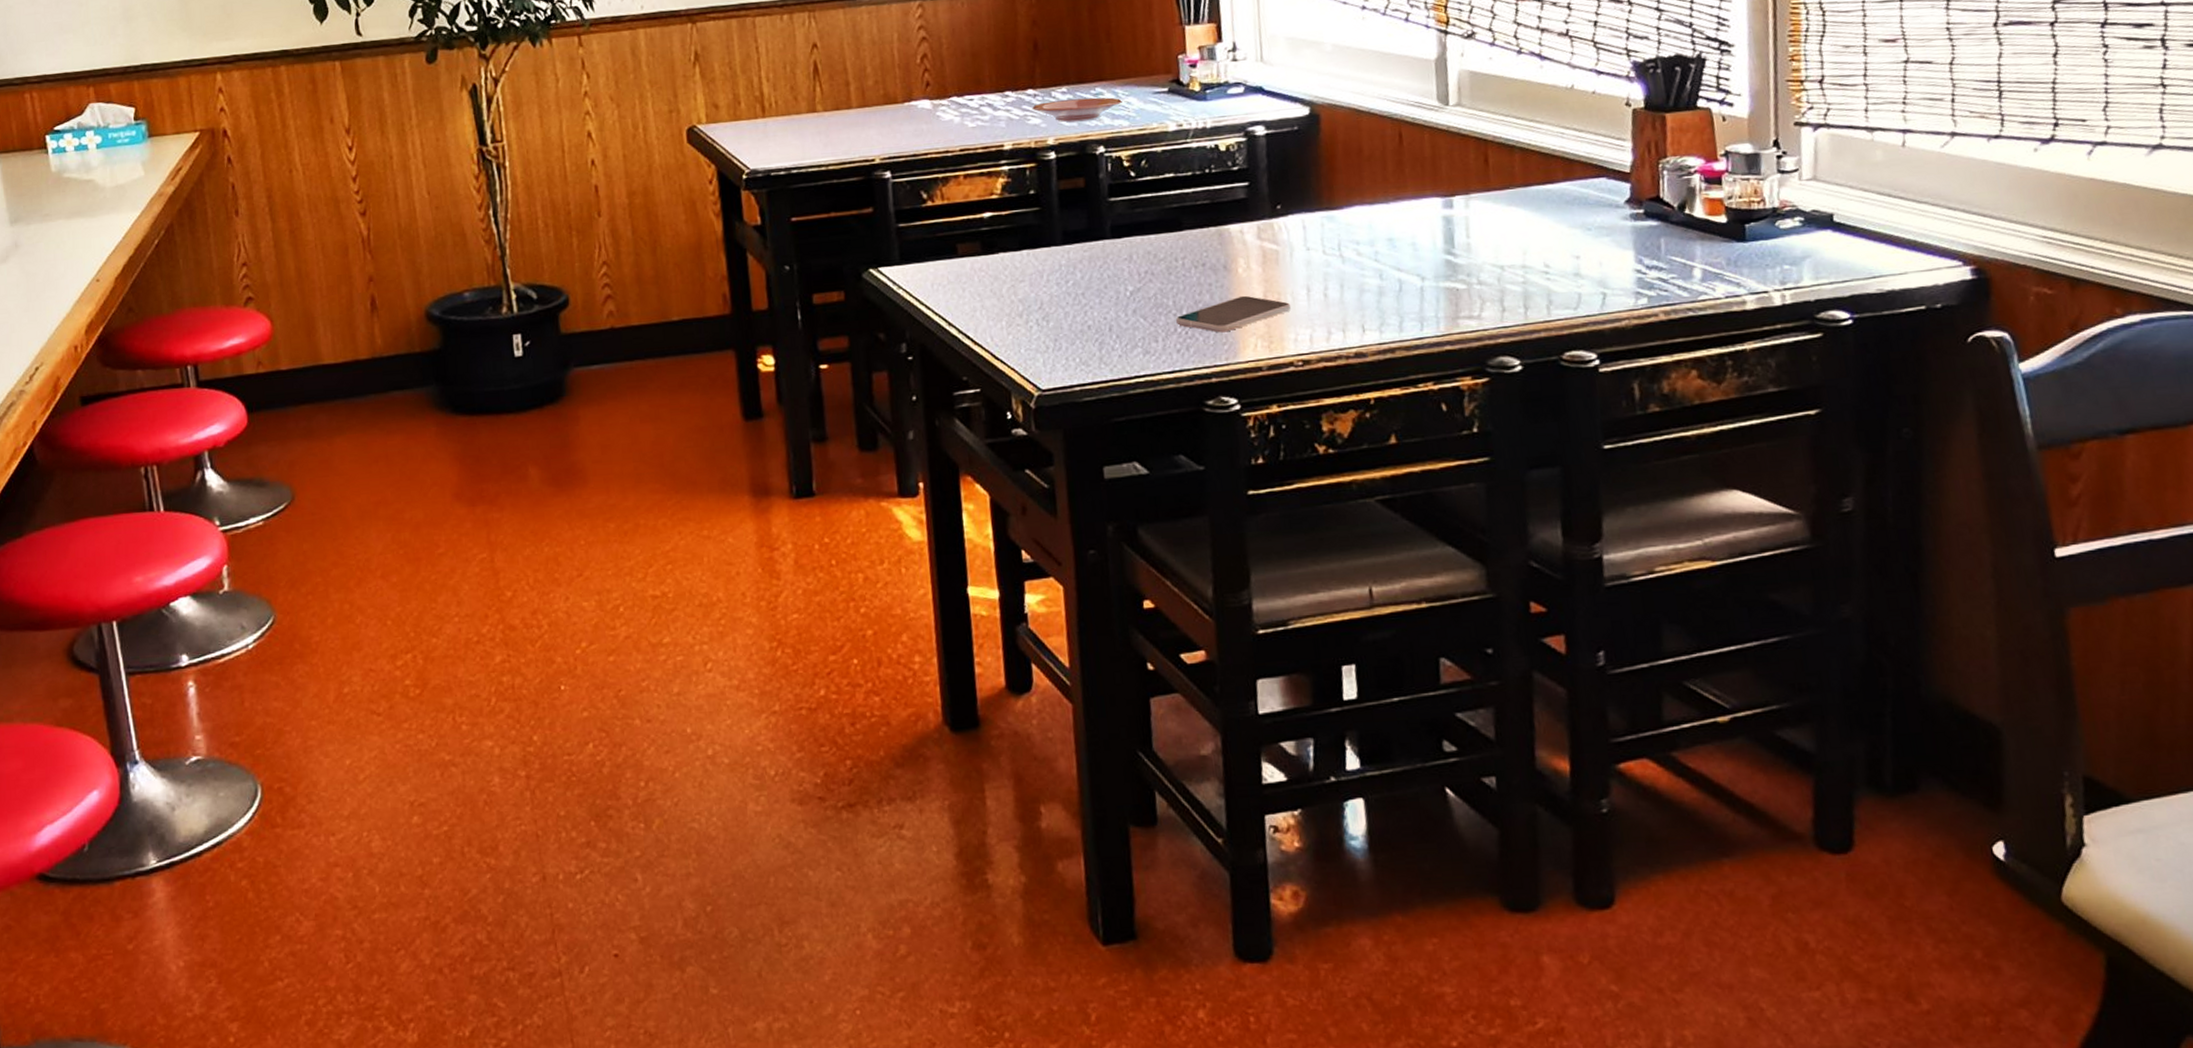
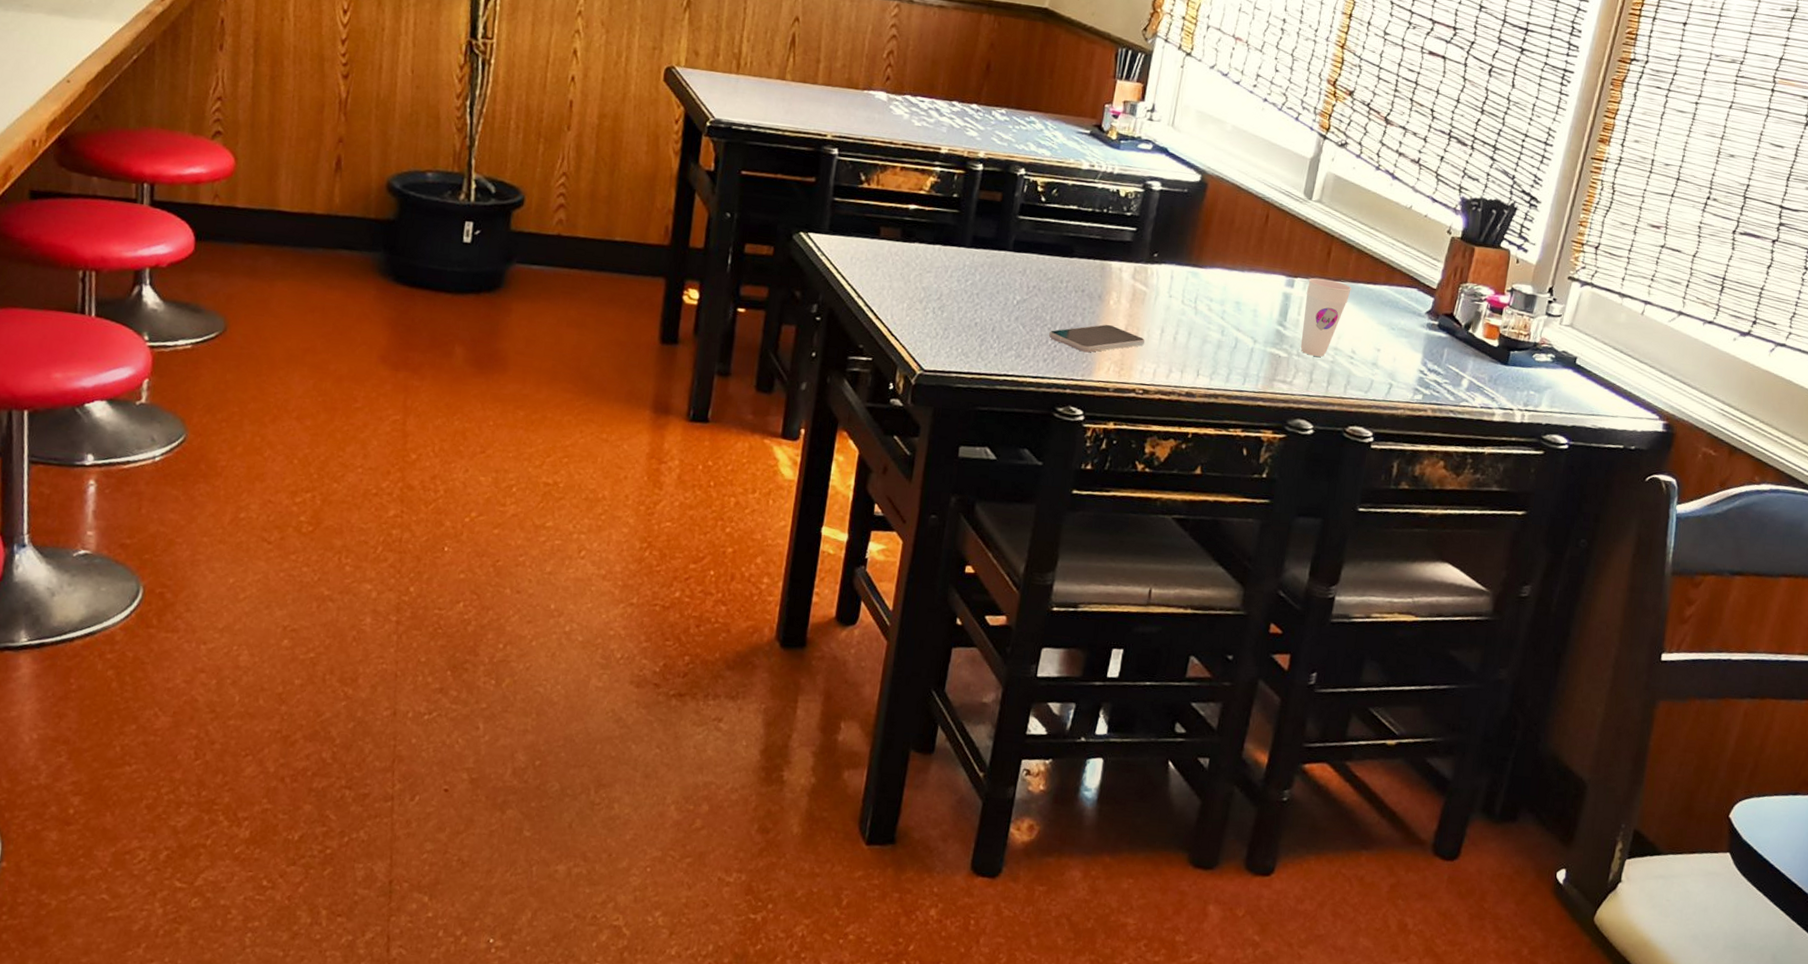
saucer: present [1032,97,1122,122] -> none [972,118,1050,144]
cup: none [1469,189,1525,281] -> present [1300,277,1352,357]

